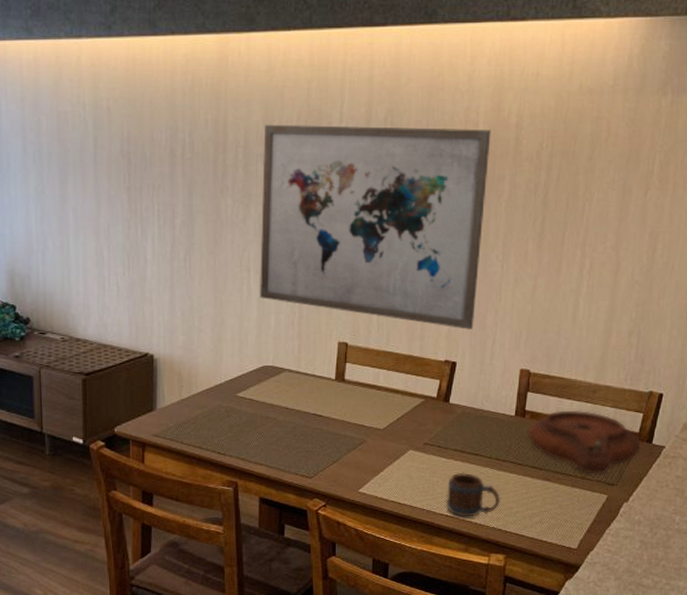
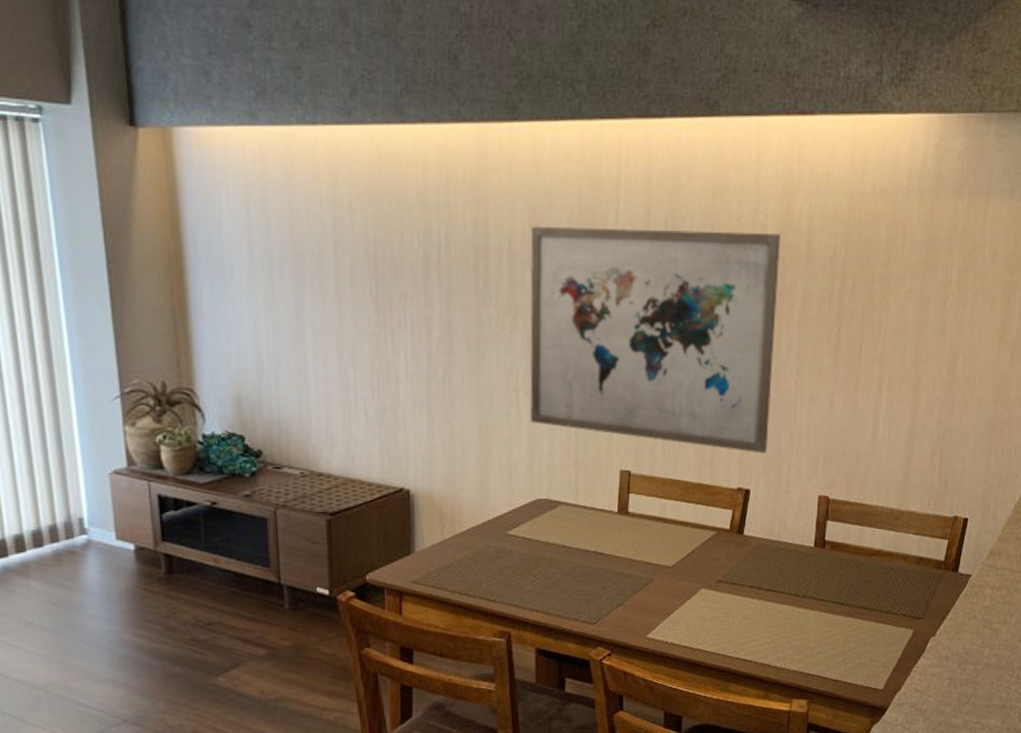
mug: present [446,472,501,517] -> none [742,611,802,661]
plate: present [527,410,641,475] -> none [828,538,947,608]

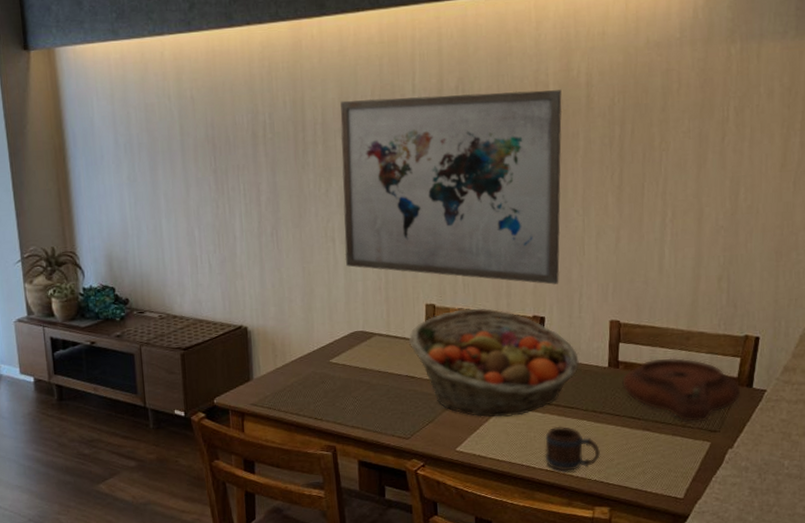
fruit basket: none [600,477,784,601] -> present [409,308,579,417]
mug: none [742,611,802,661] -> present [545,426,601,471]
plate: none [828,538,947,608] -> present [622,357,741,422]

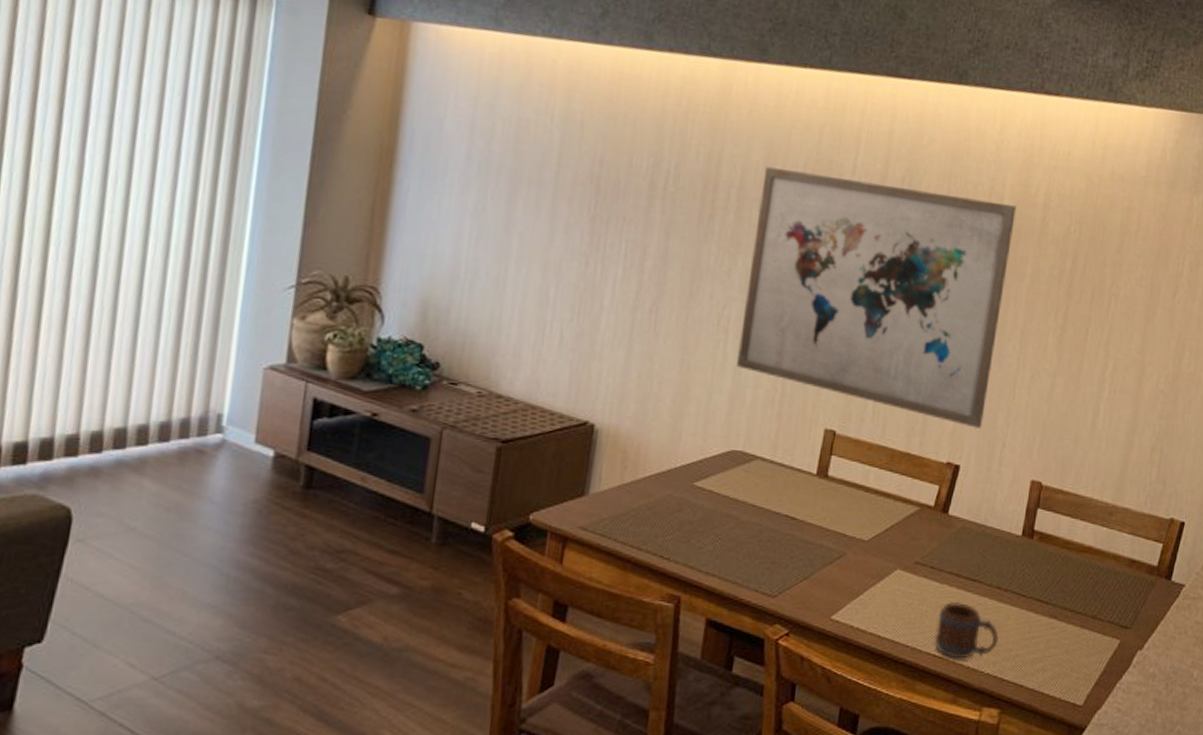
fruit basket: present [409,308,579,417] -> none [797,442,991,583]
plate: present [622,357,741,422] -> none [1034,533,1160,615]

